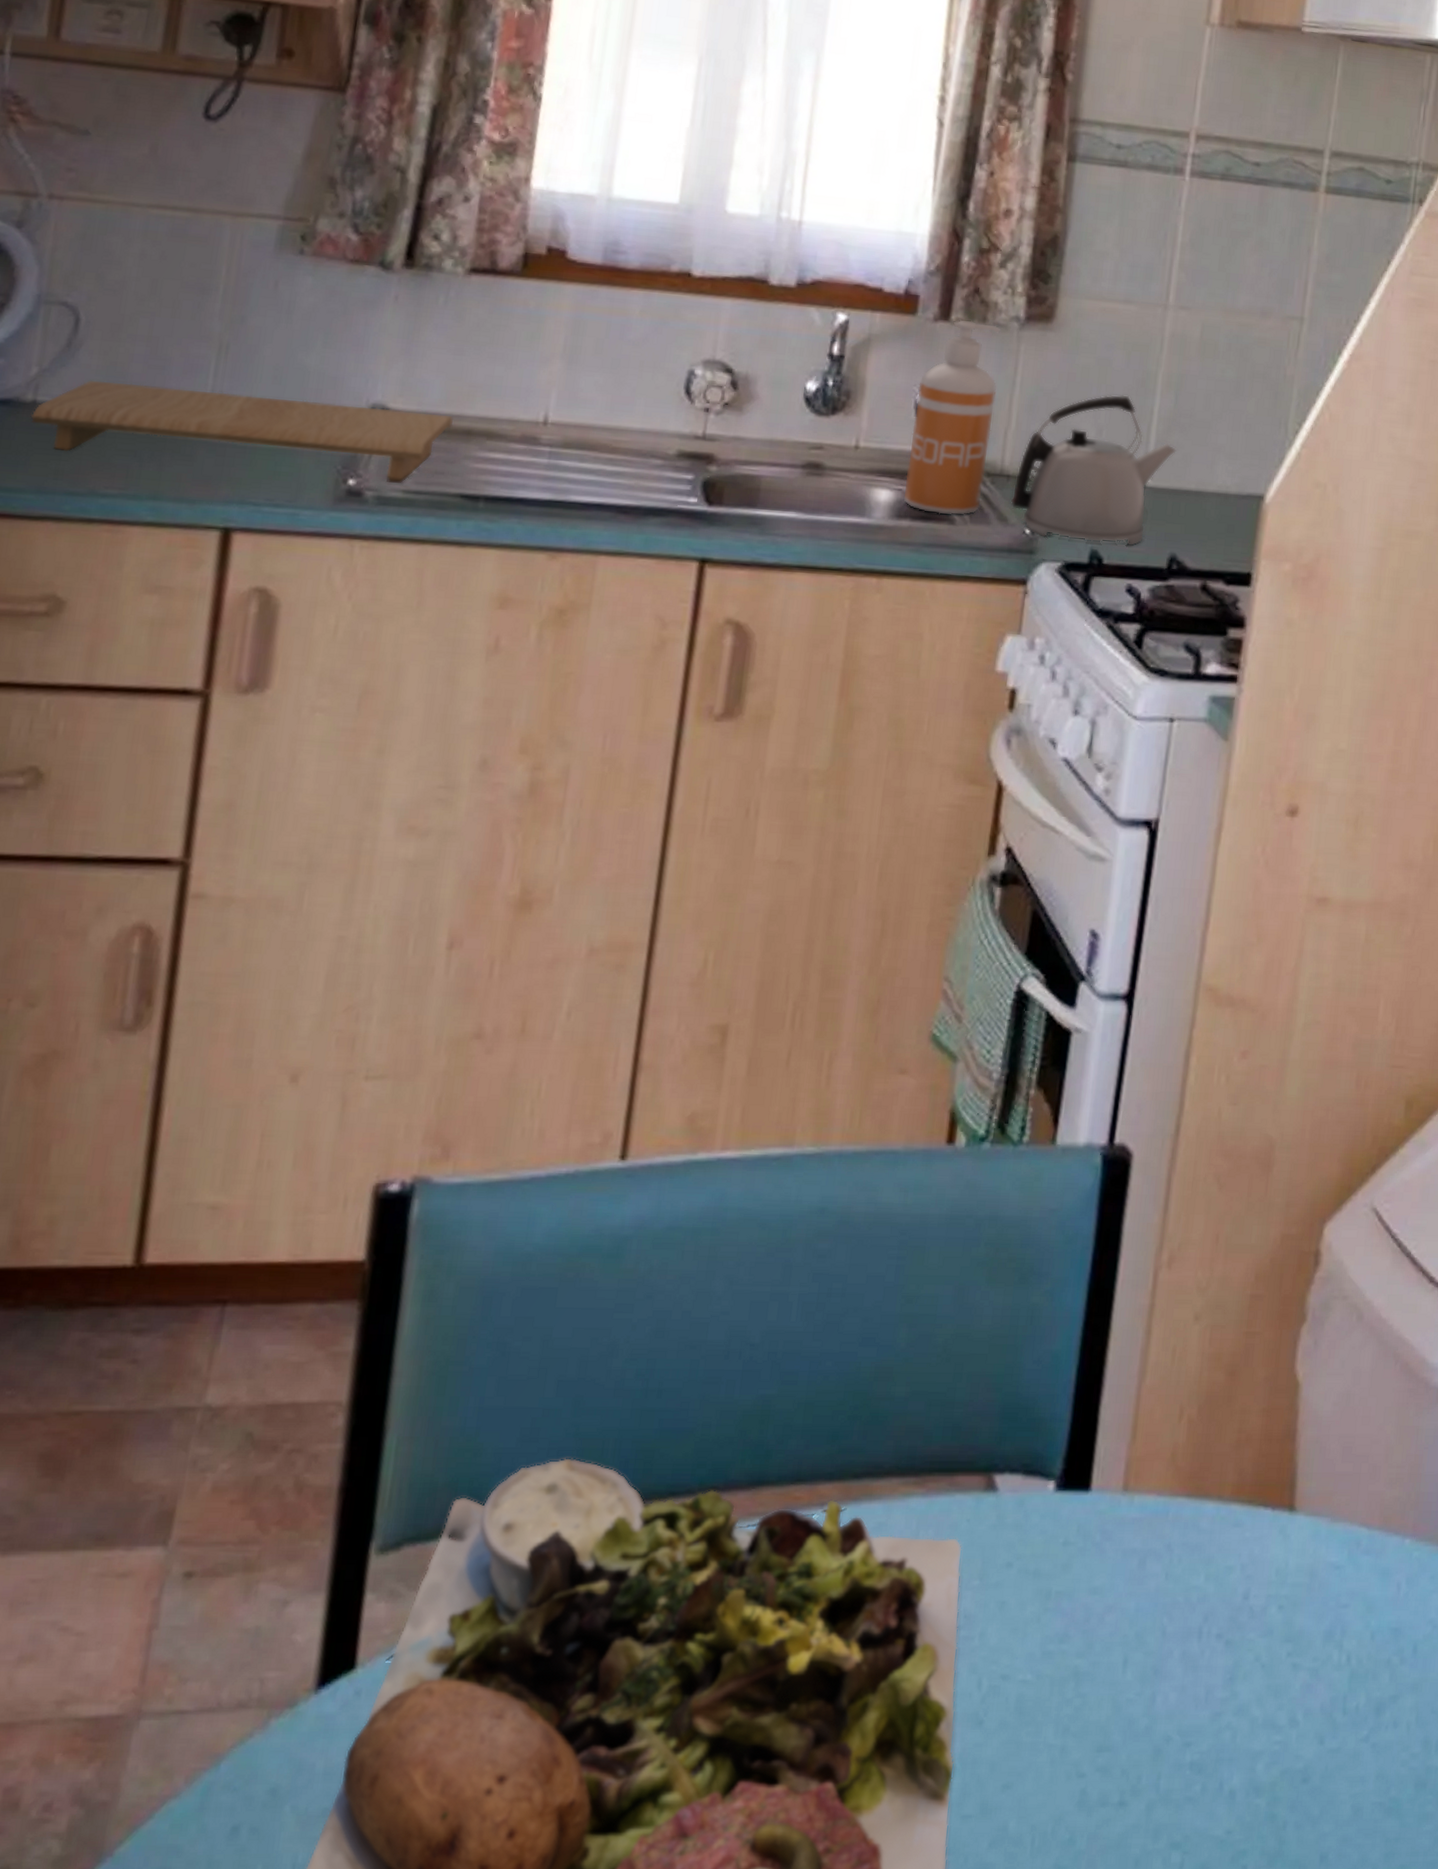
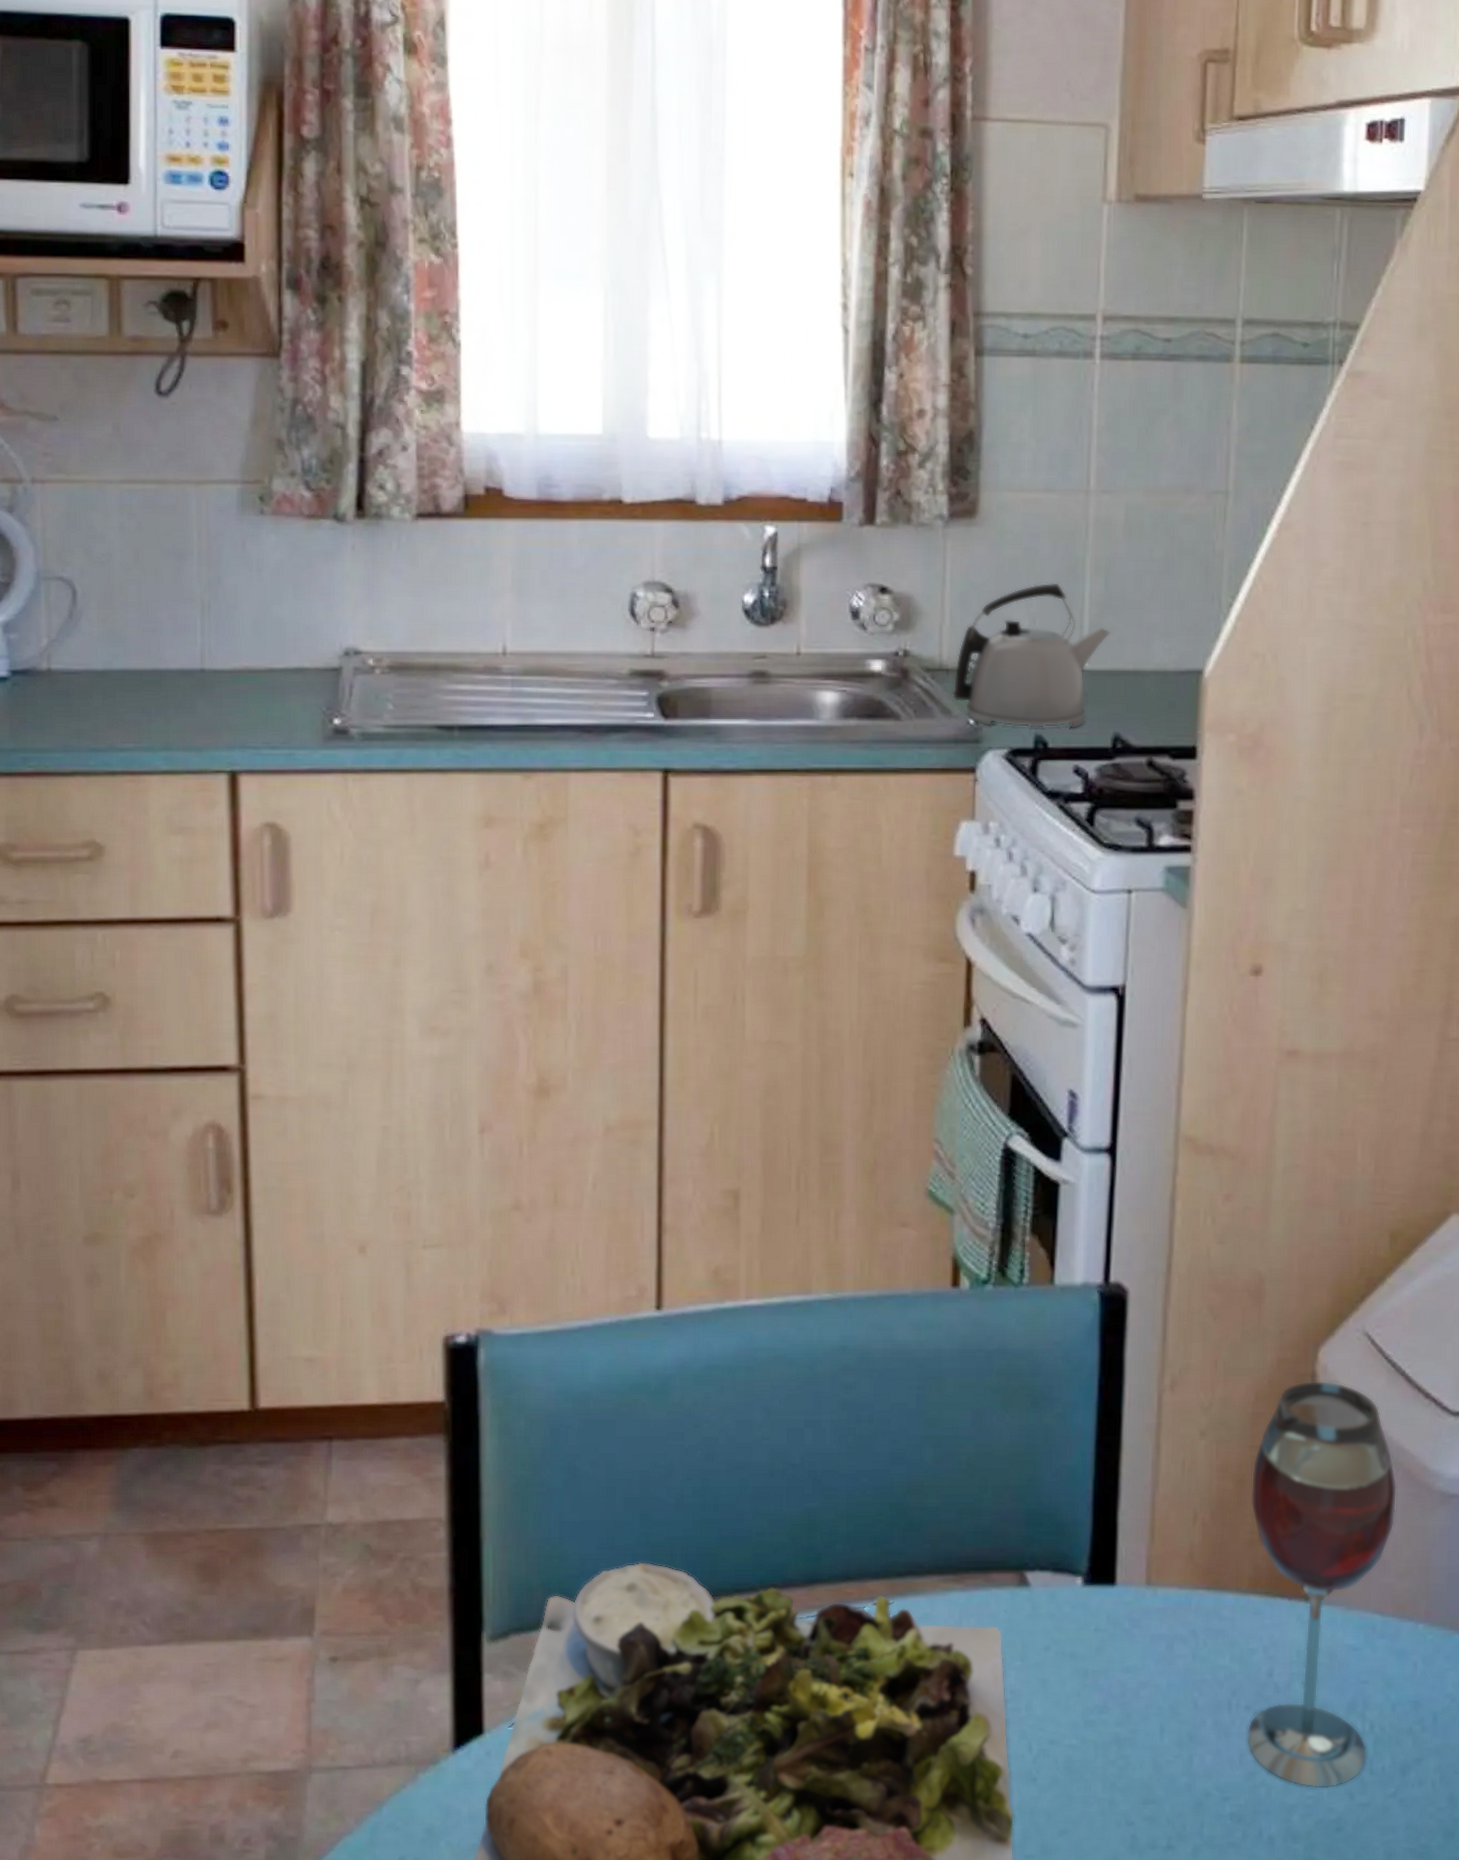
cutting board: present [30,380,454,483] -> none [48,646,421,719]
soap dispenser: present [904,319,1000,515] -> none [848,522,928,712]
wineglass: none [1215,1260,1395,1731] -> present [1247,1380,1398,1788]

